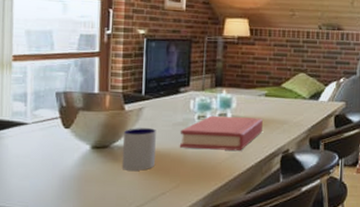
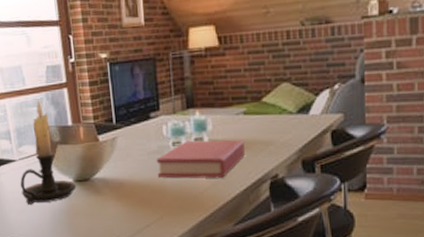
candle holder: none [29,65,93,170] -> present [20,100,76,205]
mug: present [121,128,156,171] -> none [101,158,136,203]

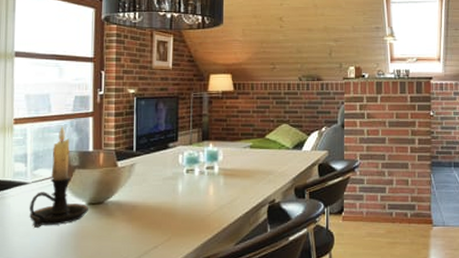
hardback book: present [156,140,245,179] -> none [170,168,249,202]

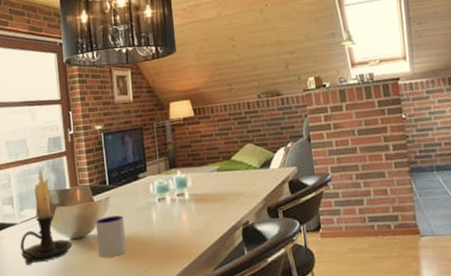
mug: none [116,183,147,225] -> present [95,215,127,258]

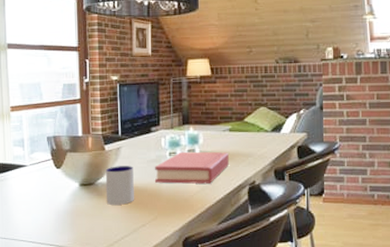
candle holder: present [20,168,72,265] -> none [29,113,81,206]
hardback book: none [144,193,220,231] -> present [154,151,229,184]

